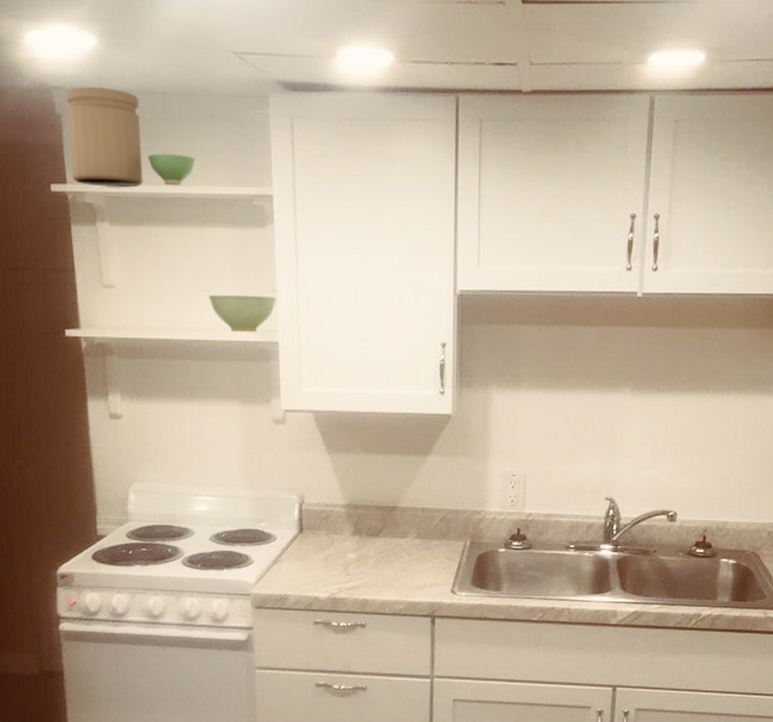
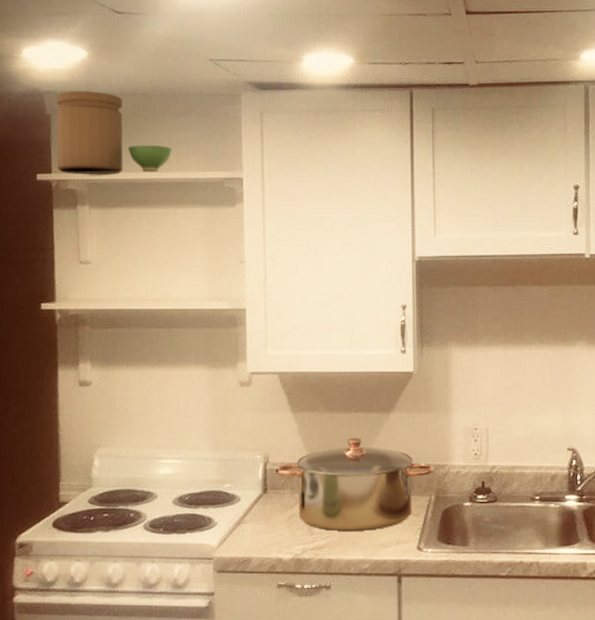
bowl: present [209,294,276,332] -> none [180,266,245,300]
cooking pot: none [311,481,470,573] -> present [275,438,434,531]

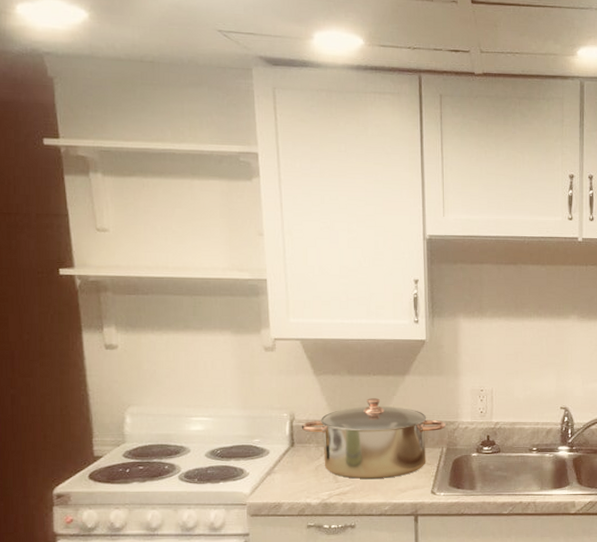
jar: present [55,91,123,175] -> none [57,54,135,144]
bowl: present [127,145,172,173] -> none [138,114,185,143]

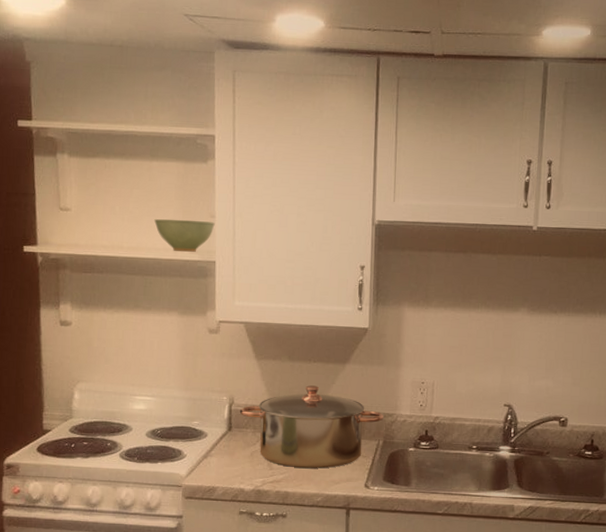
bowl: none [200,238,264,270] -> present [154,219,215,252]

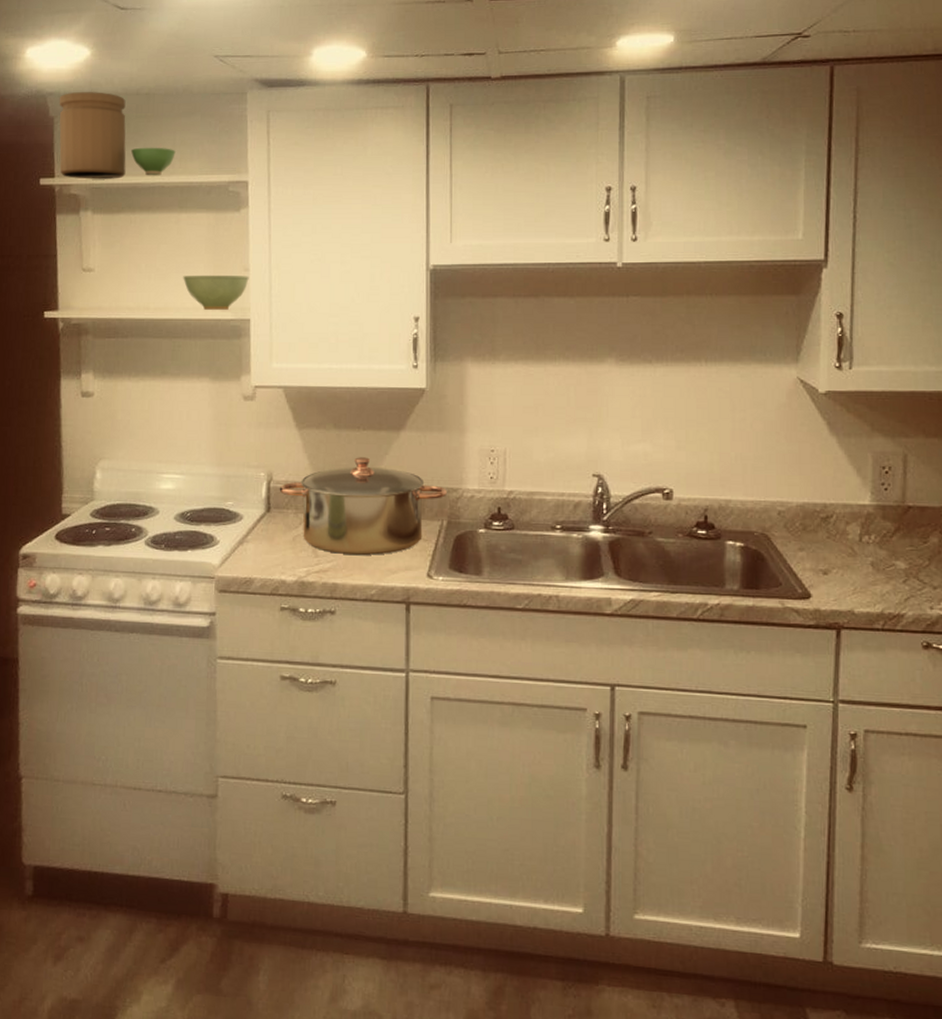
jar: none [35,39,101,126] -> present [59,92,126,180]
bowl: none [105,97,148,125] -> present [130,147,176,176]

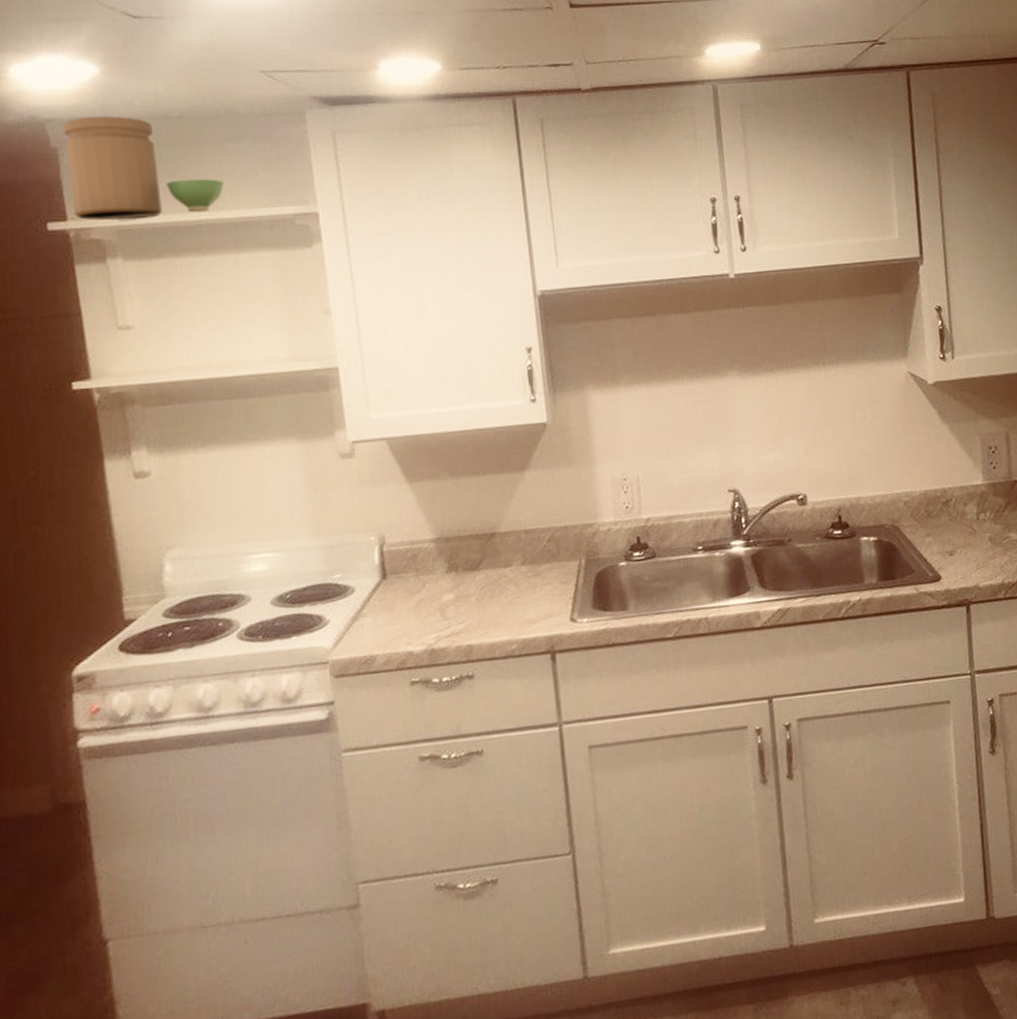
bowl: present [183,275,249,310] -> none [250,319,332,362]
cooking pot: present [279,457,447,555] -> none [394,504,582,613]

